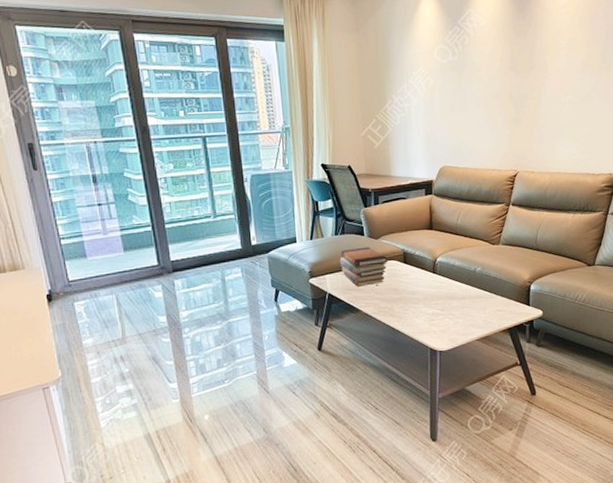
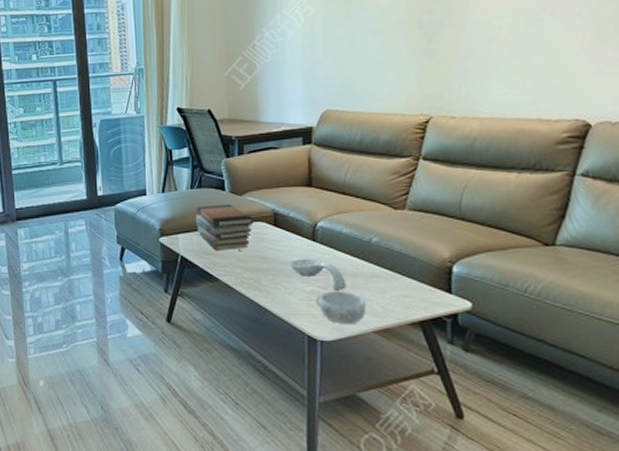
spoon rest: none [415,287,458,311] -> present [289,258,347,290]
decorative bowl: none [436,310,473,337] -> present [315,290,367,325]

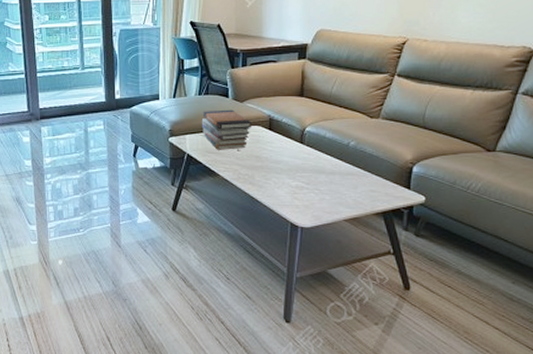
spoon rest: present [289,258,347,290] -> none [279,158,326,185]
decorative bowl: present [315,290,367,325] -> none [299,185,341,214]

